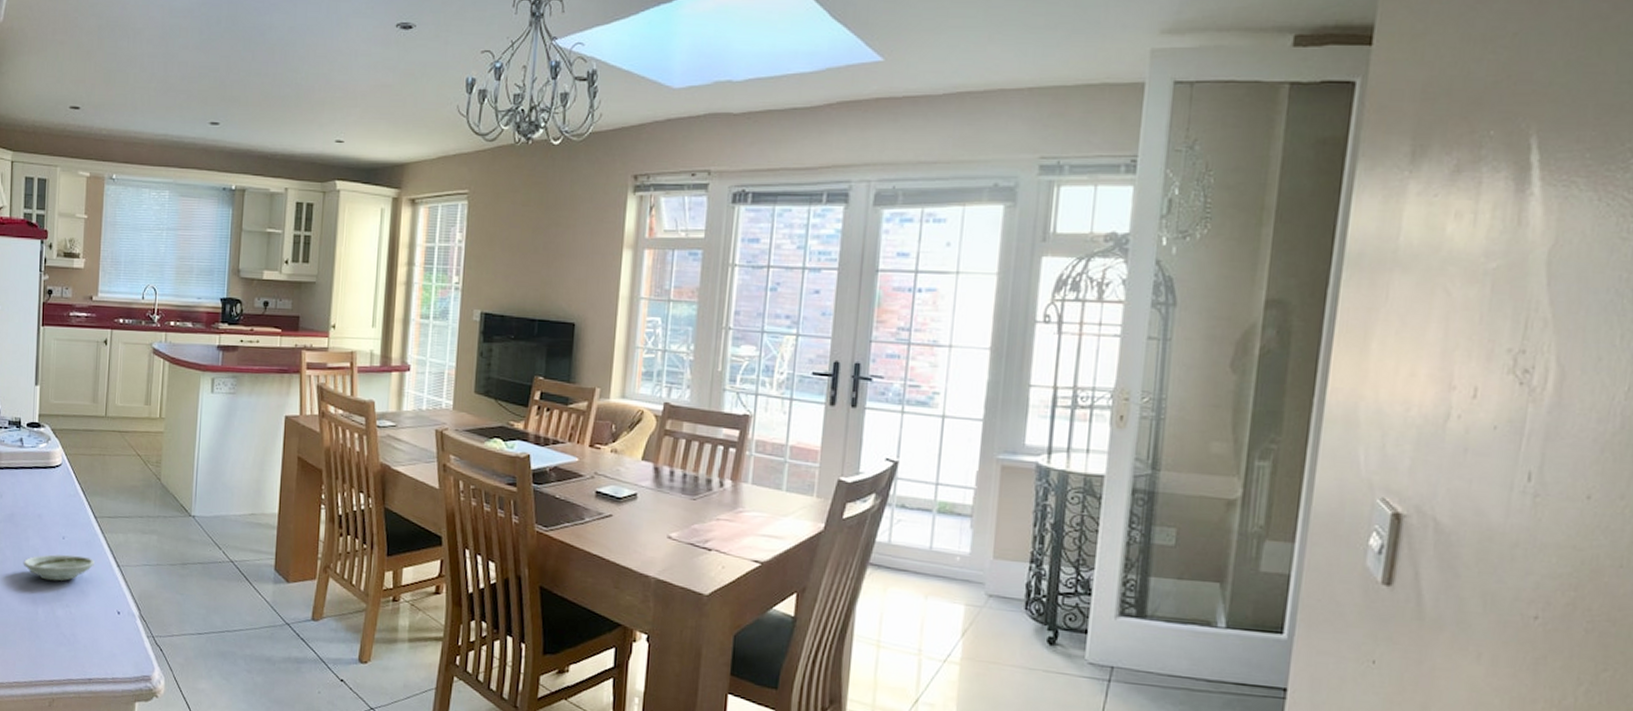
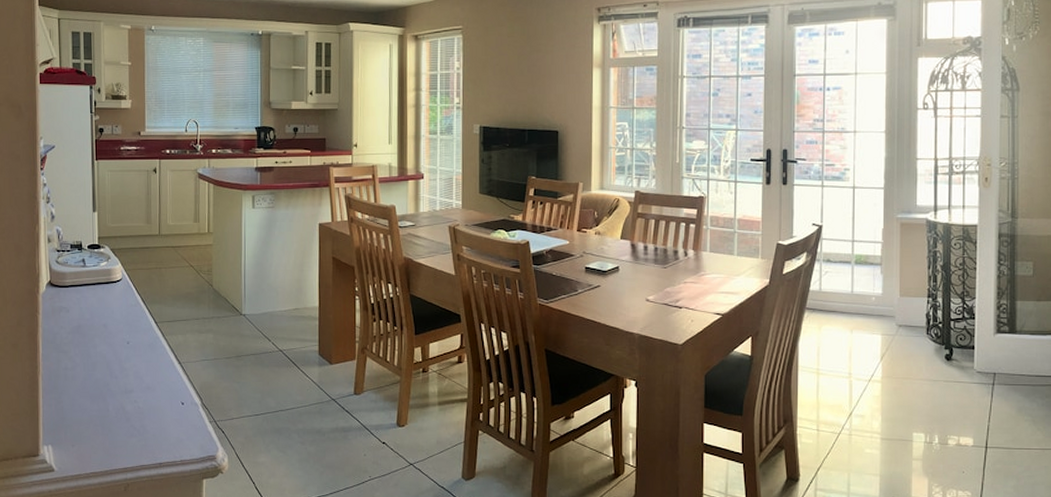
saucer: present [23,554,95,581] -> none [92,357,158,381]

